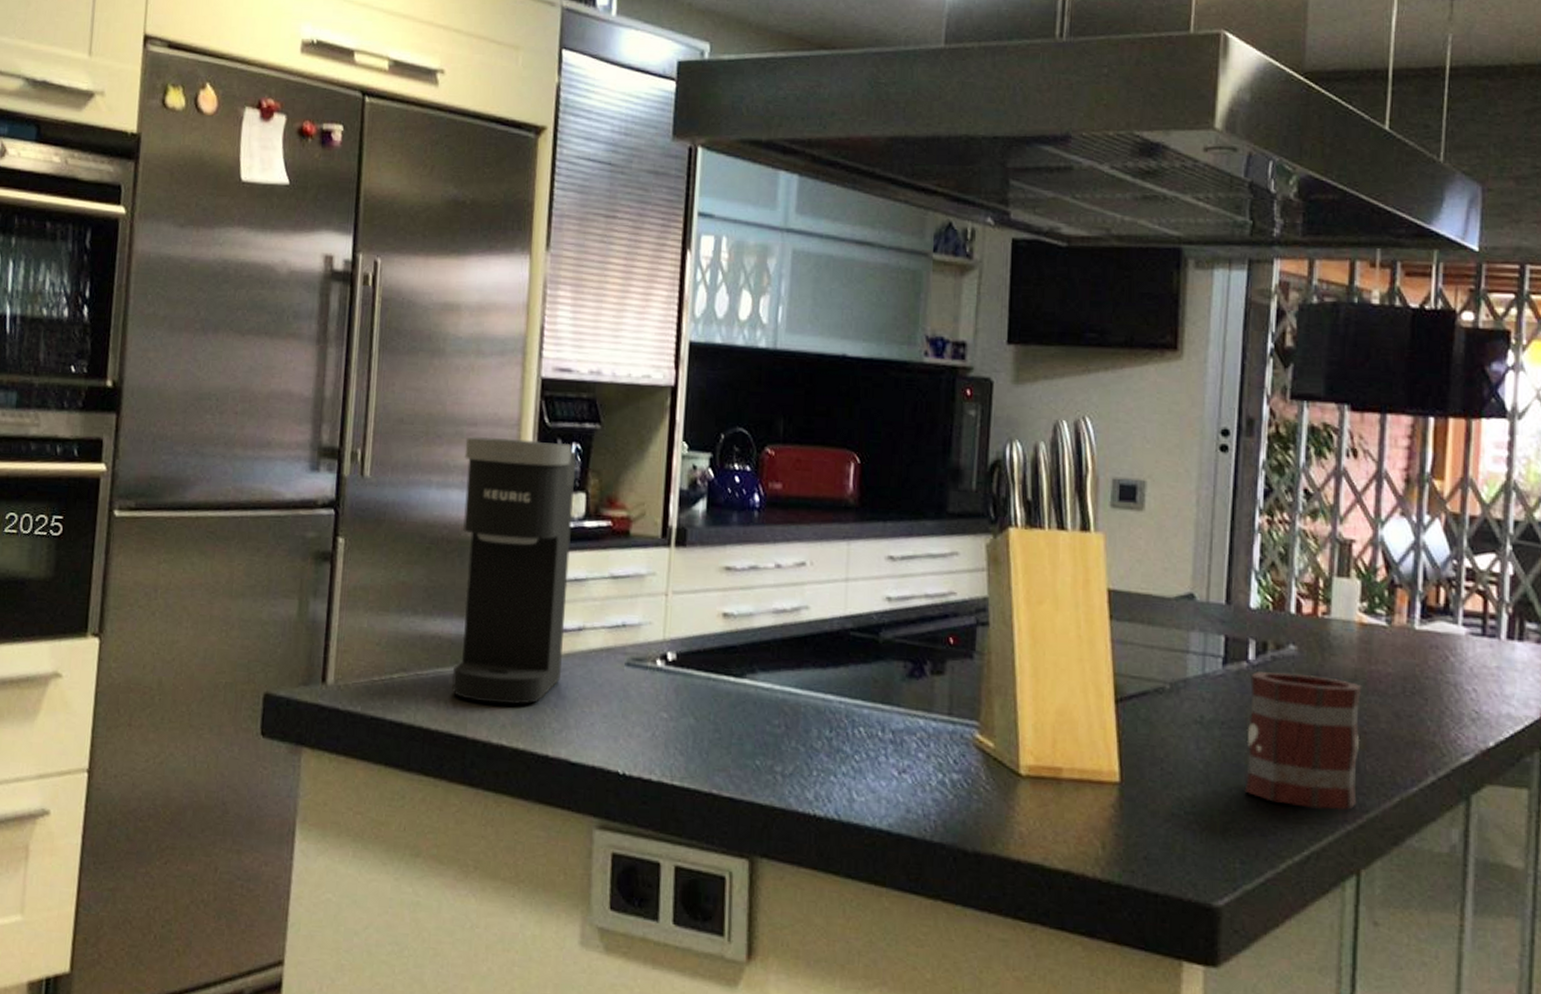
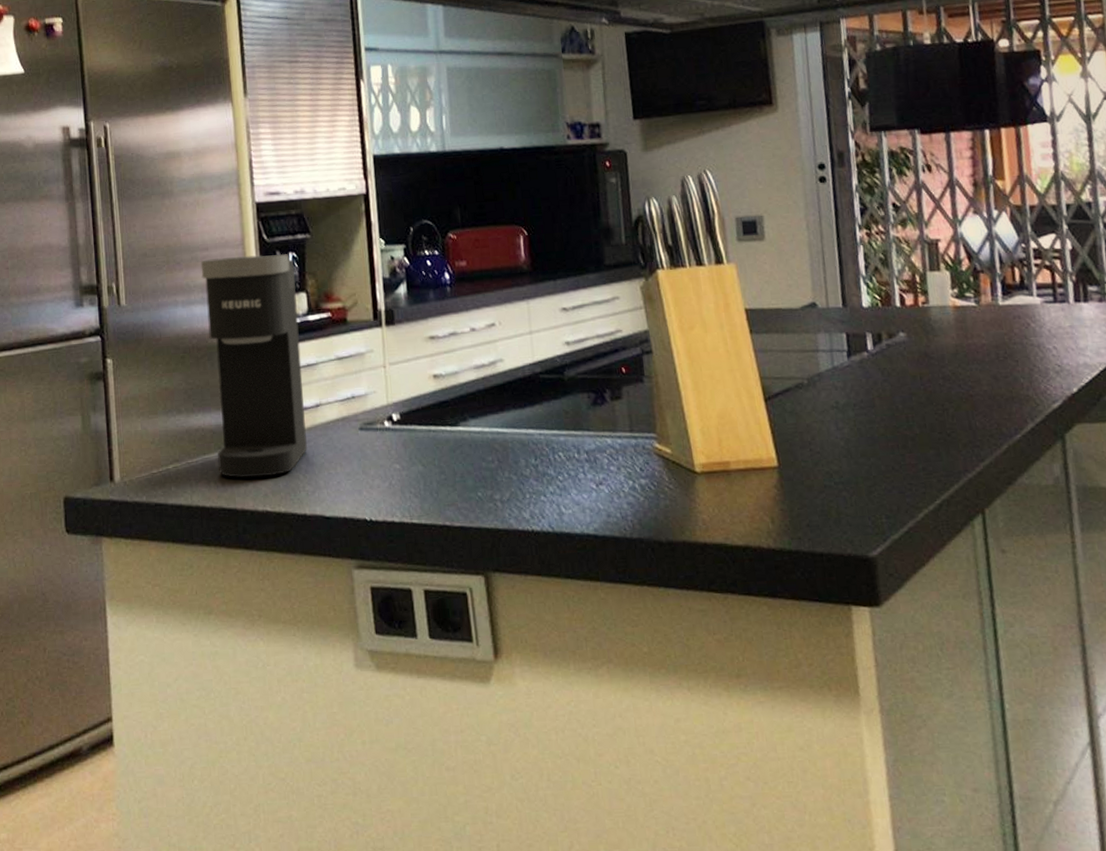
mug: present [1244,672,1362,811] -> none [871,355,973,465]

